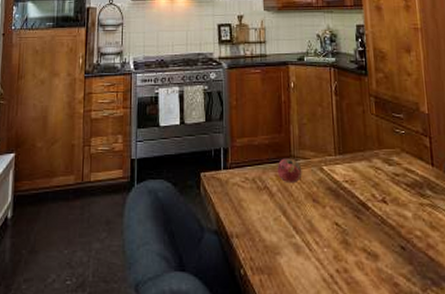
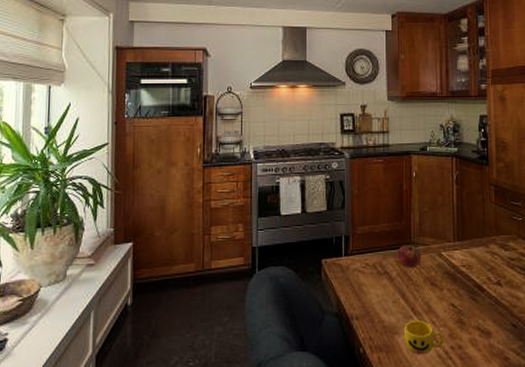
cup: none [285,239,328,278] -> present [403,319,444,355]

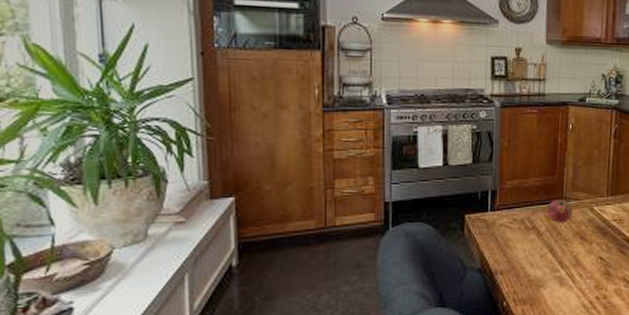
cup: present [403,319,444,355] -> none [549,273,590,306]

